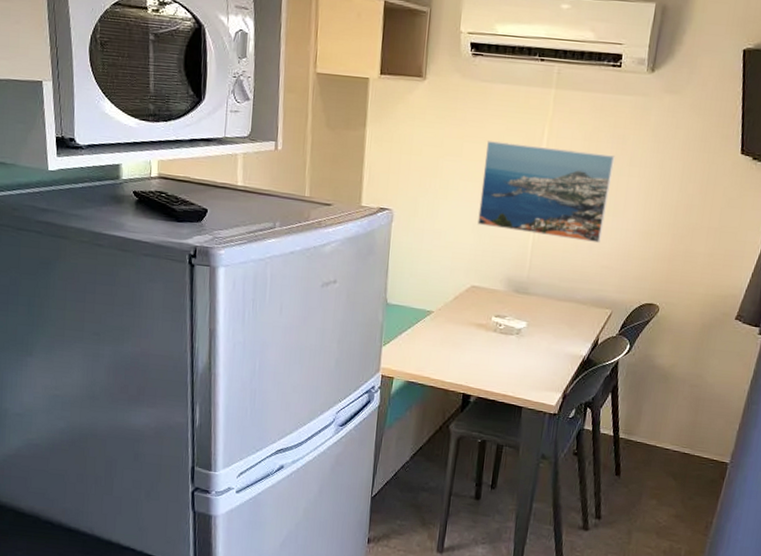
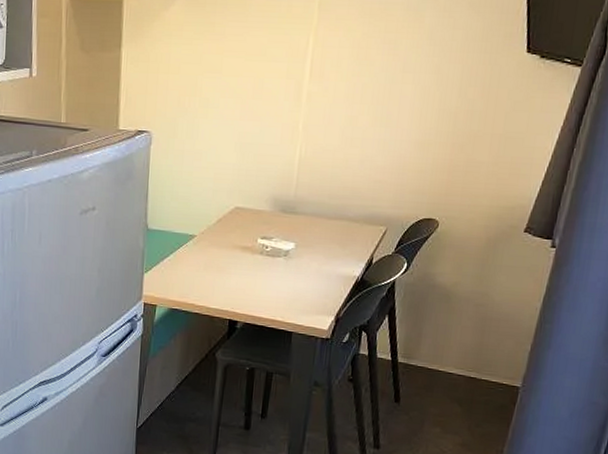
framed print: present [477,141,615,244] -> none [240,55,386,157]

